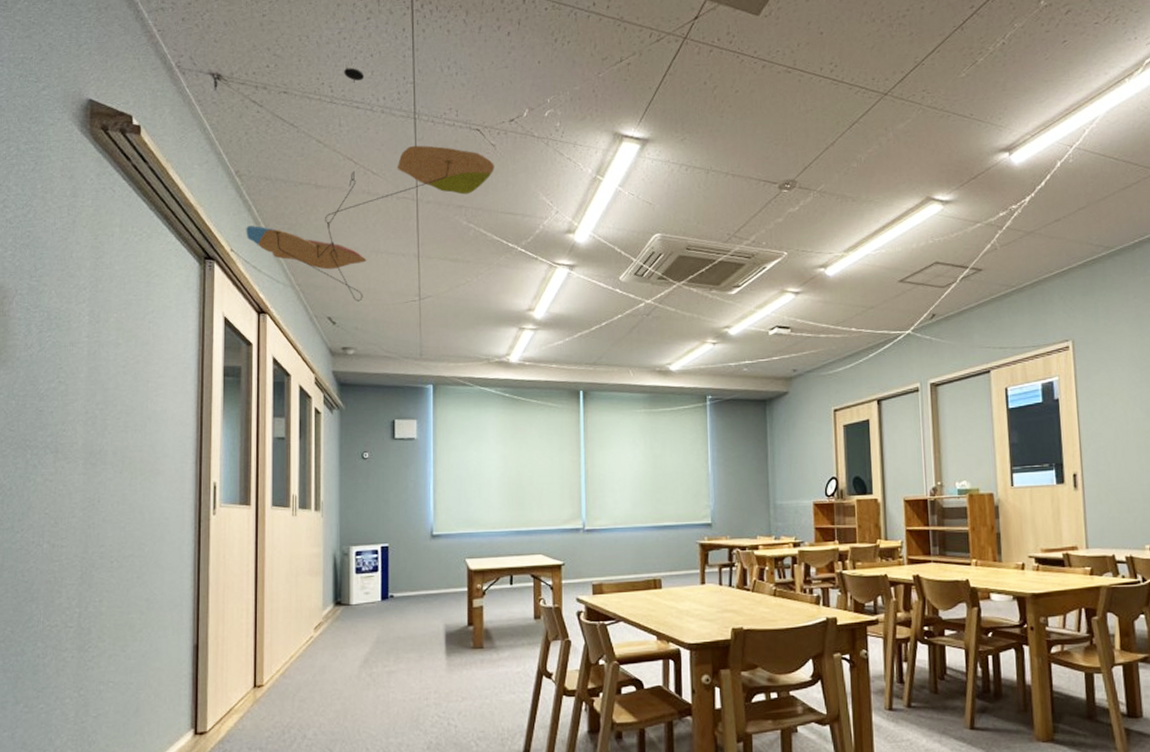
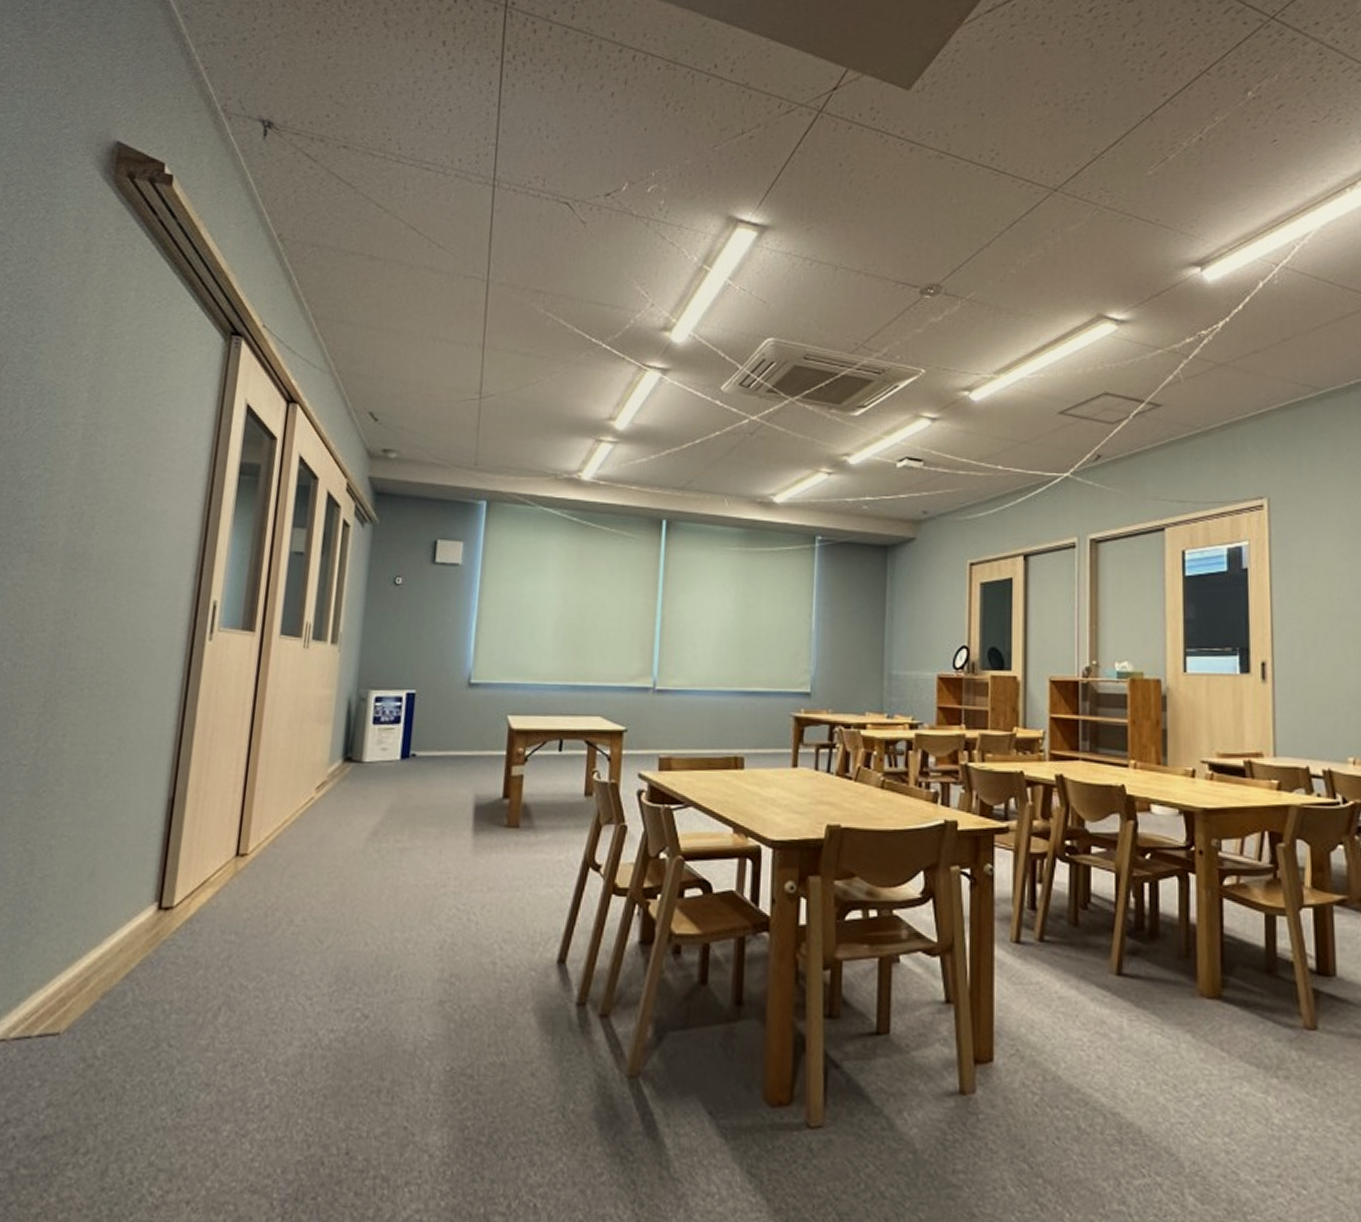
ceiling mobile: present [246,68,495,302] -> none [282,123,583,396]

